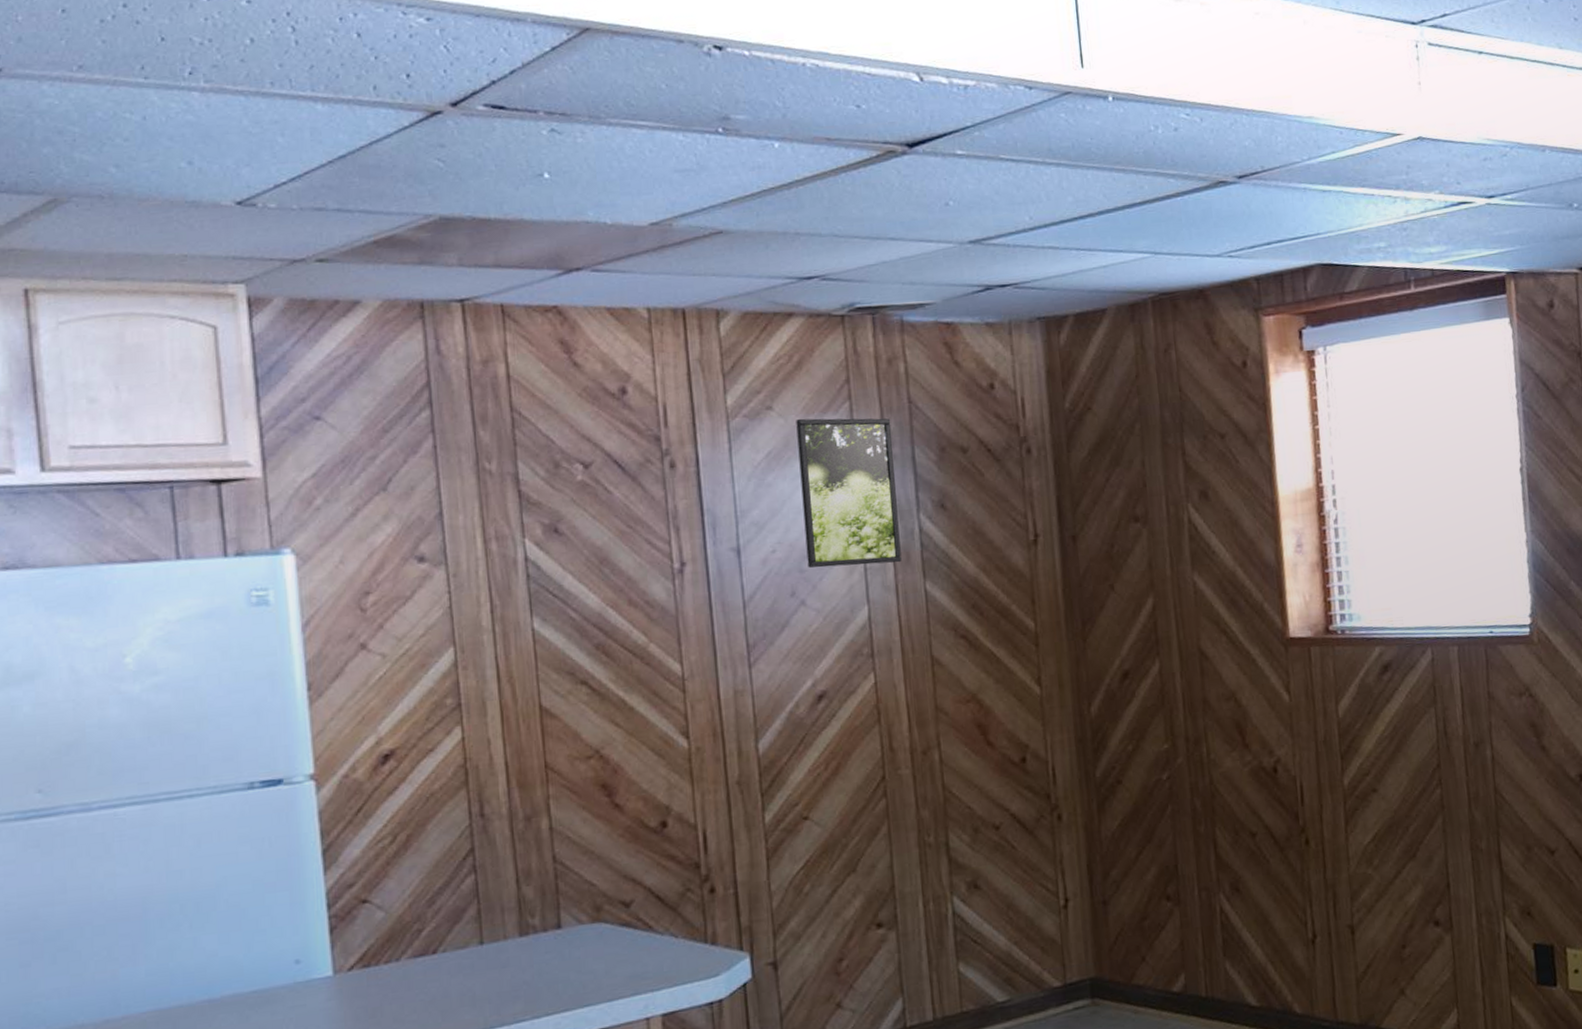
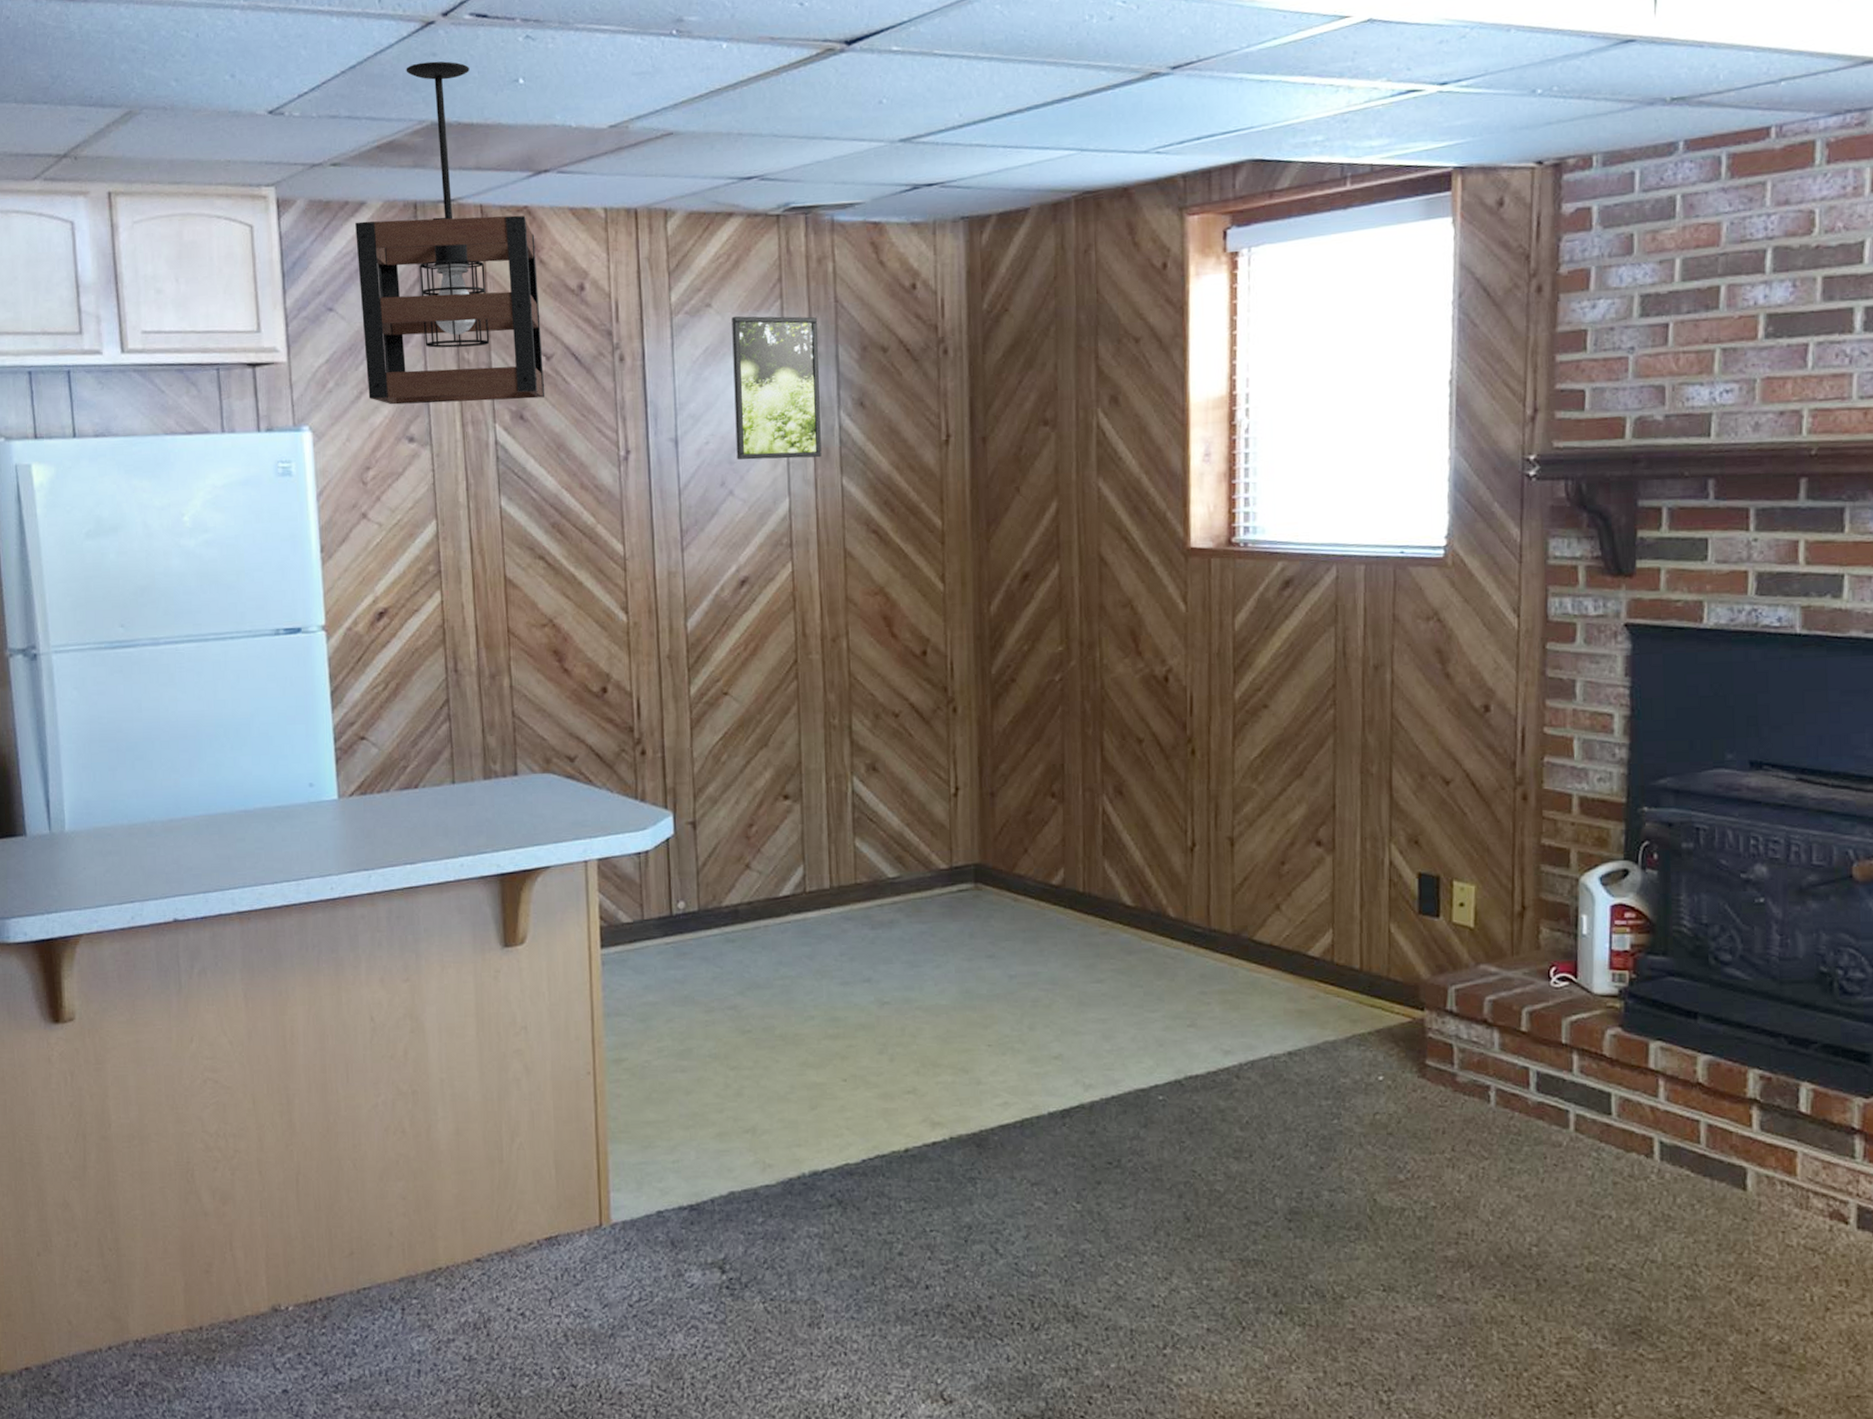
pendant light: none [348,153,584,522] -> present [355,61,545,405]

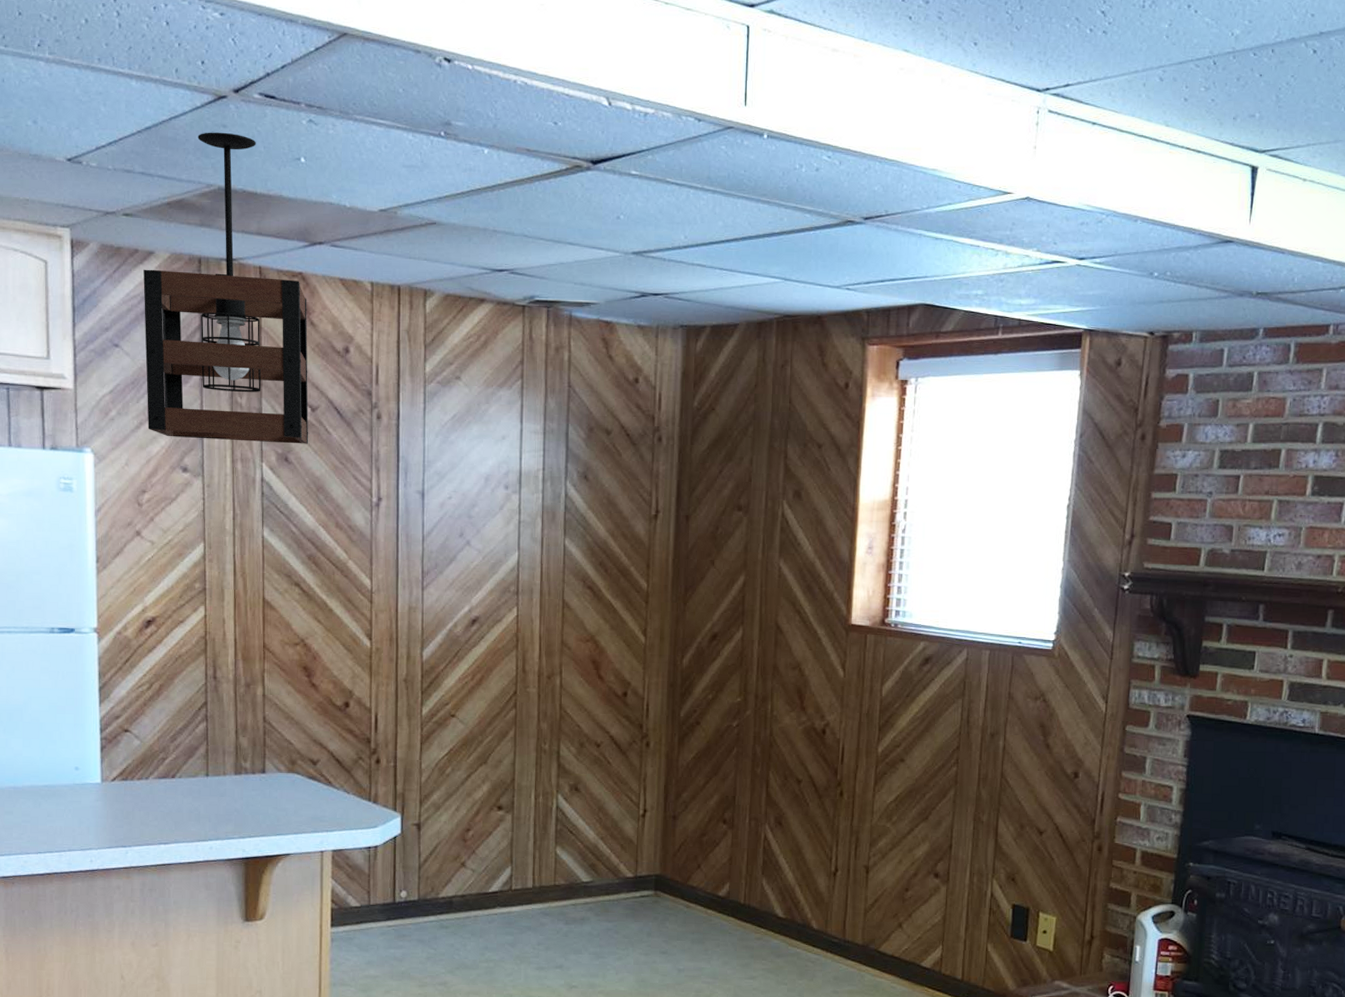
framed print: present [732,316,822,460] -> none [475,389,553,520]

